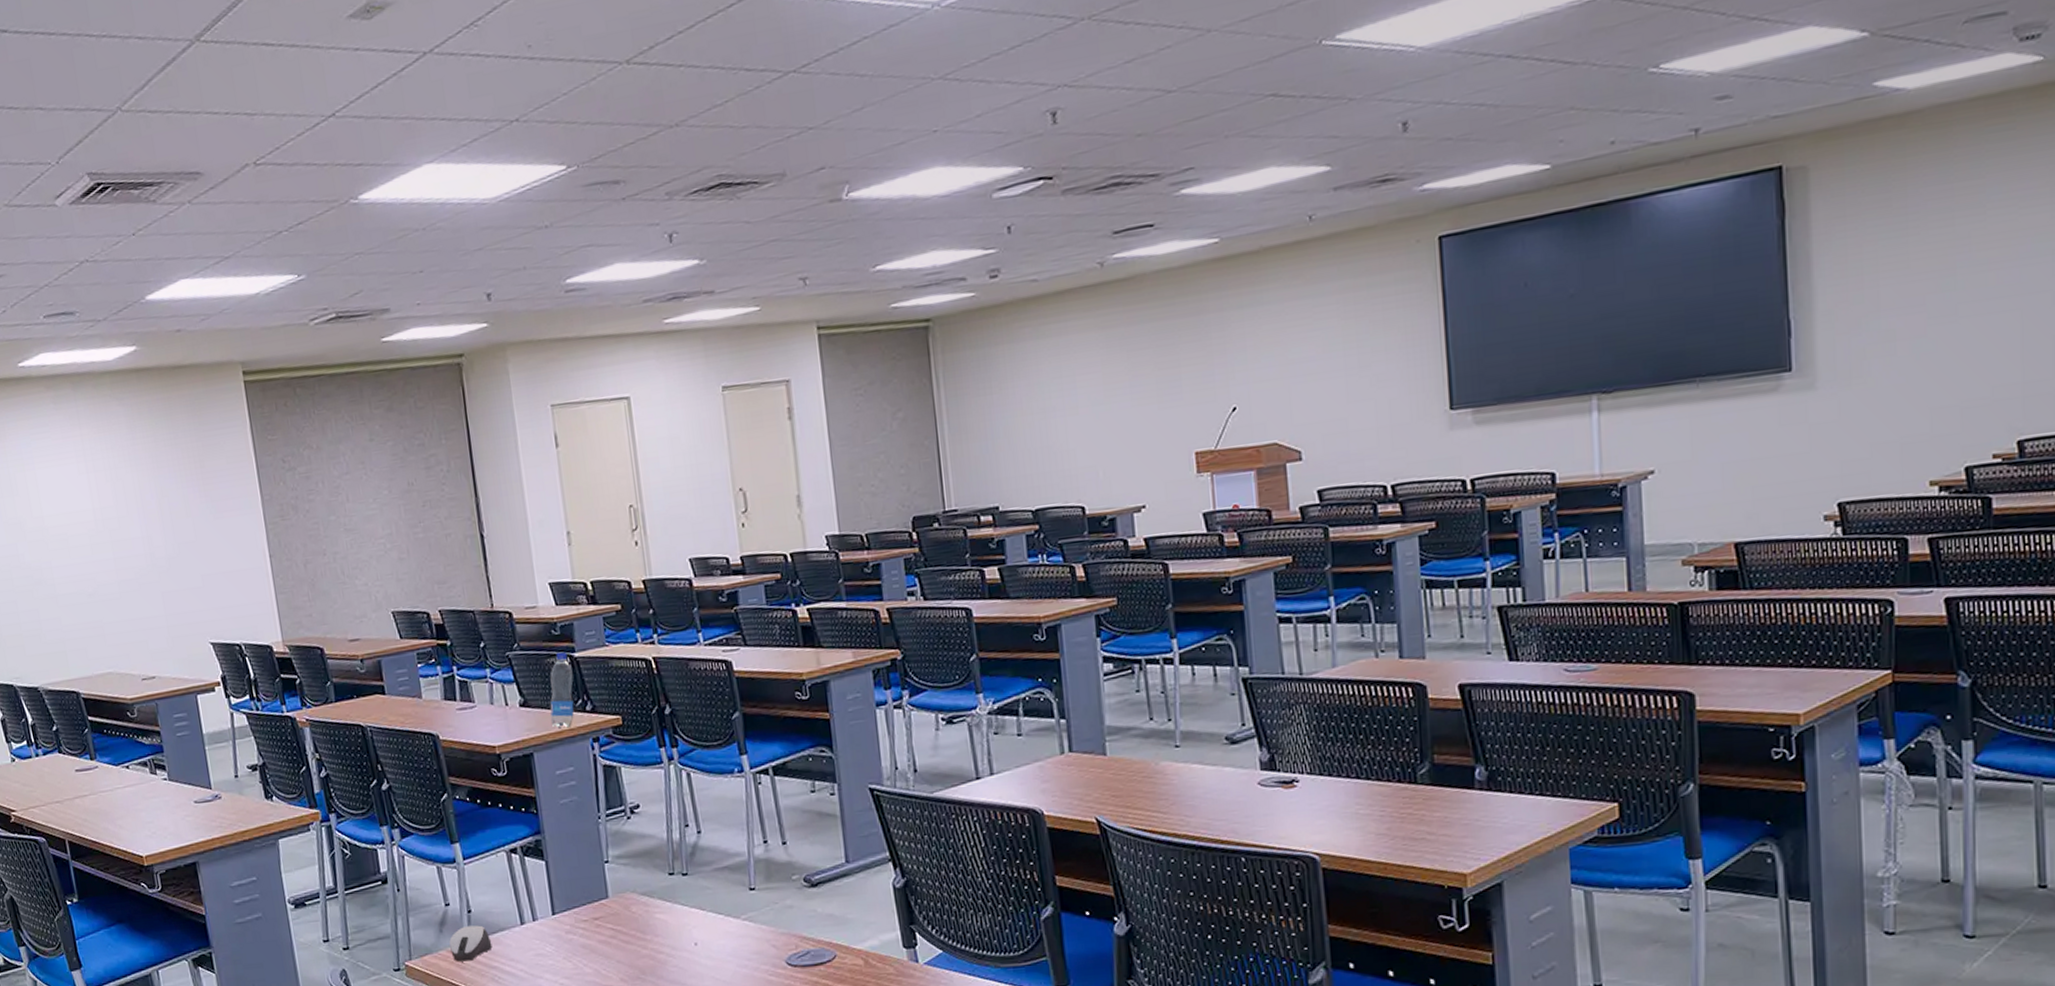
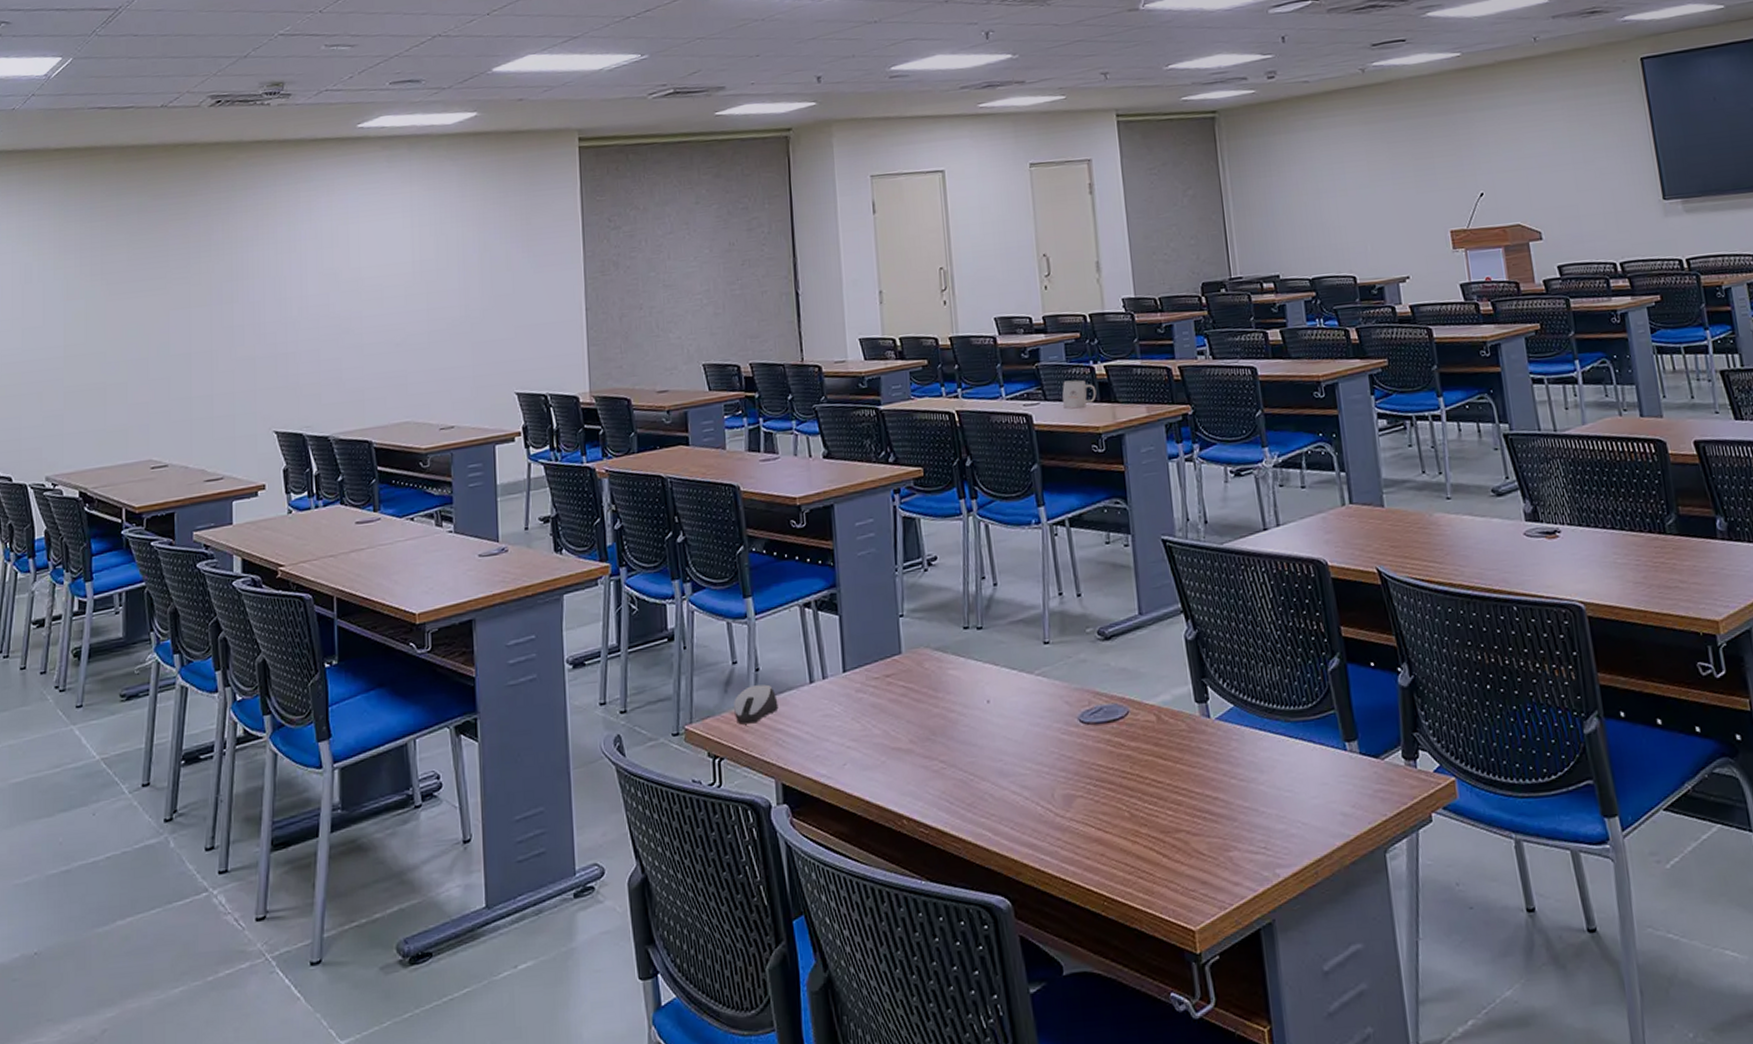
bottle: present [550,651,574,728] -> none [852,404,878,479]
mug: none [763,624,800,655] -> present [1062,380,1097,410]

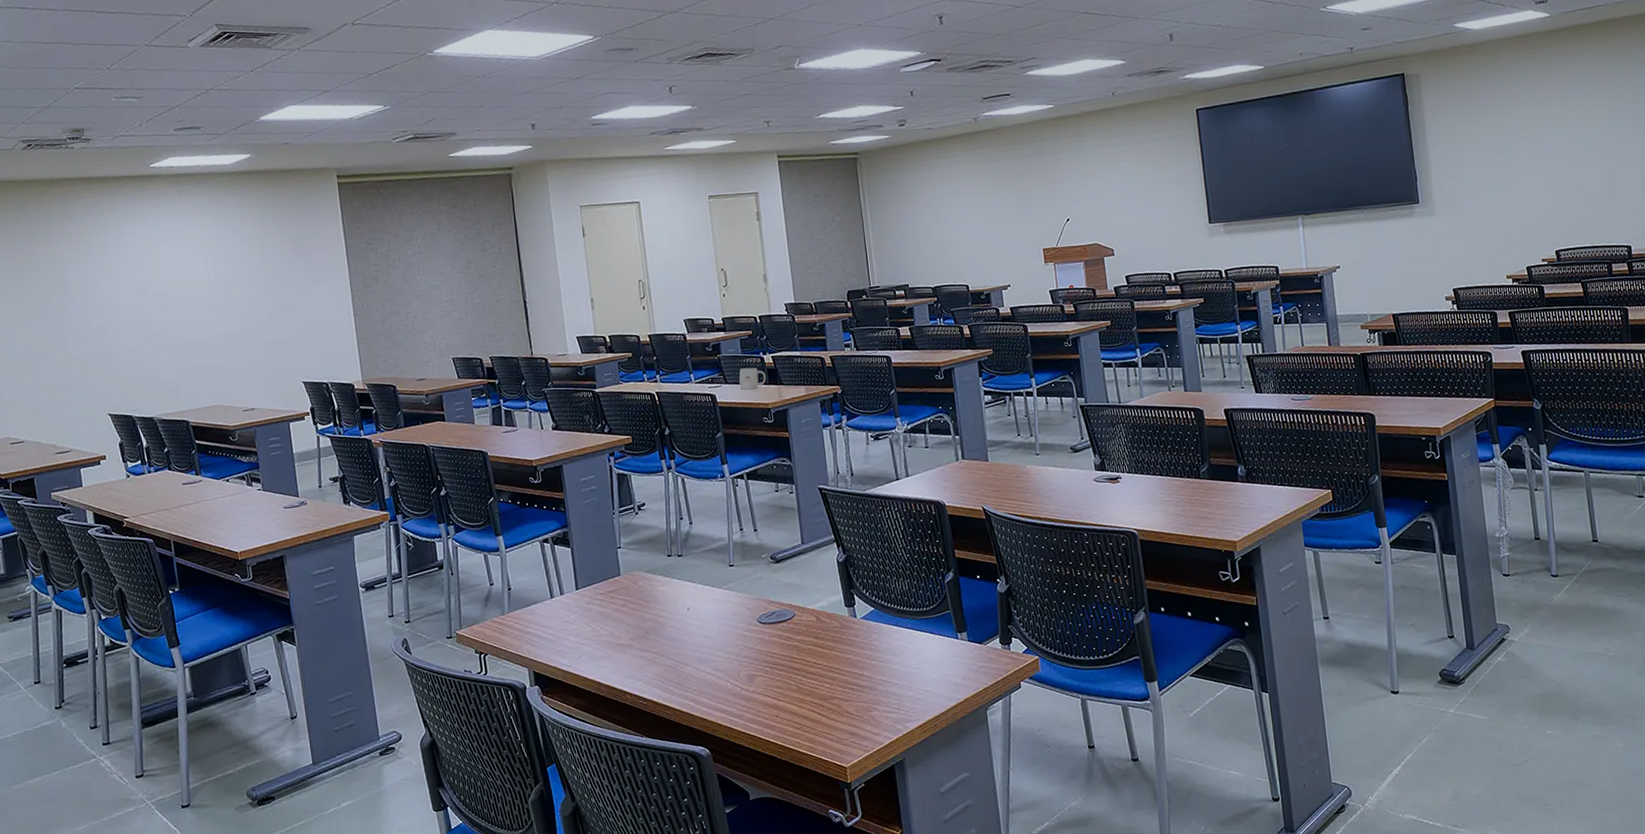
computer mouse: present [734,684,779,725] -> none [493,600,528,629]

